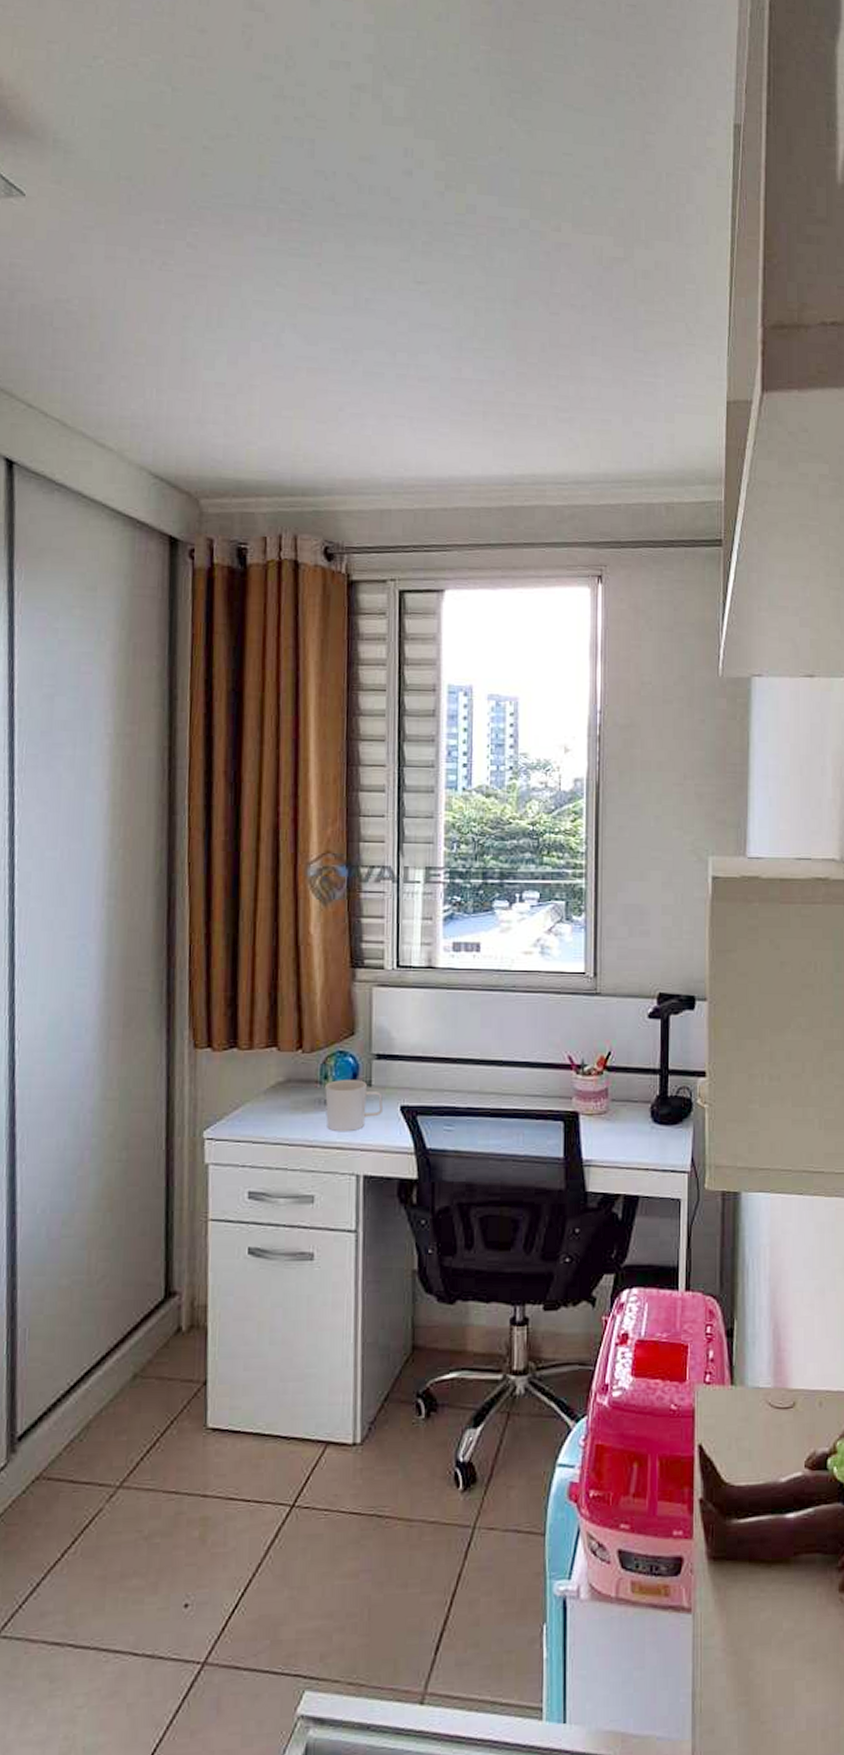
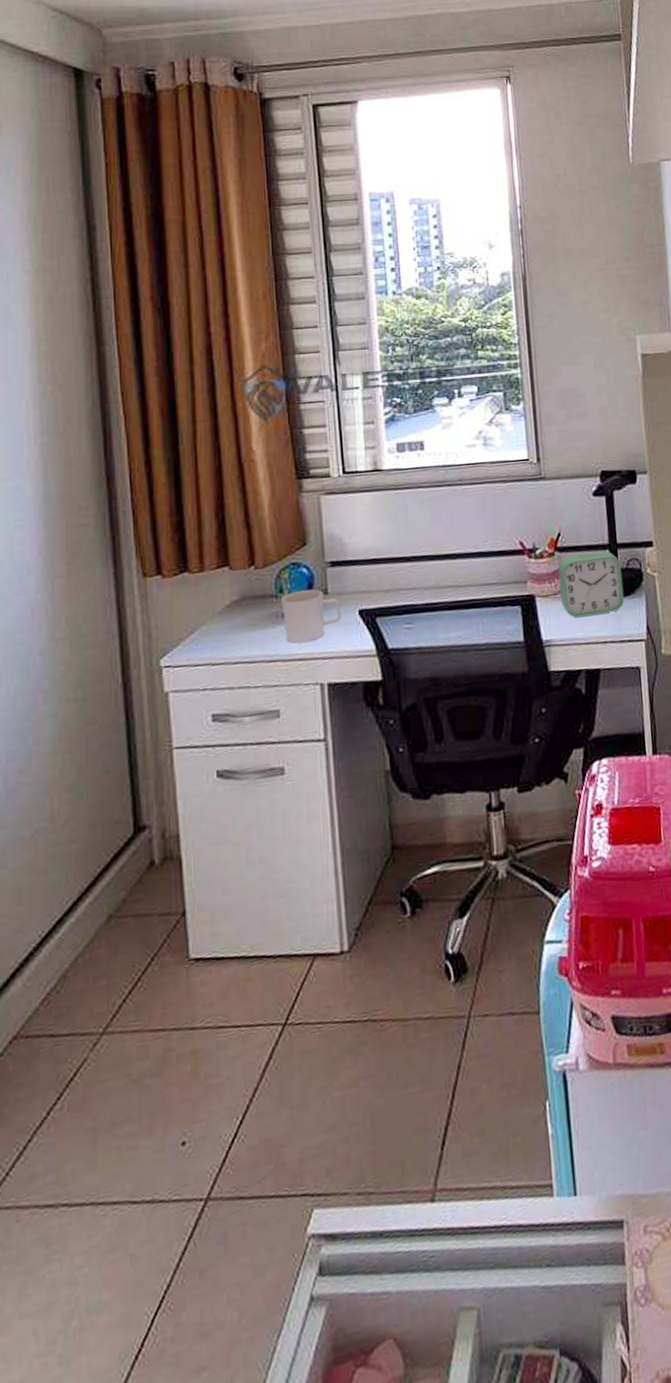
alarm clock: none [605,1075,671,1141] -> present [558,550,625,618]

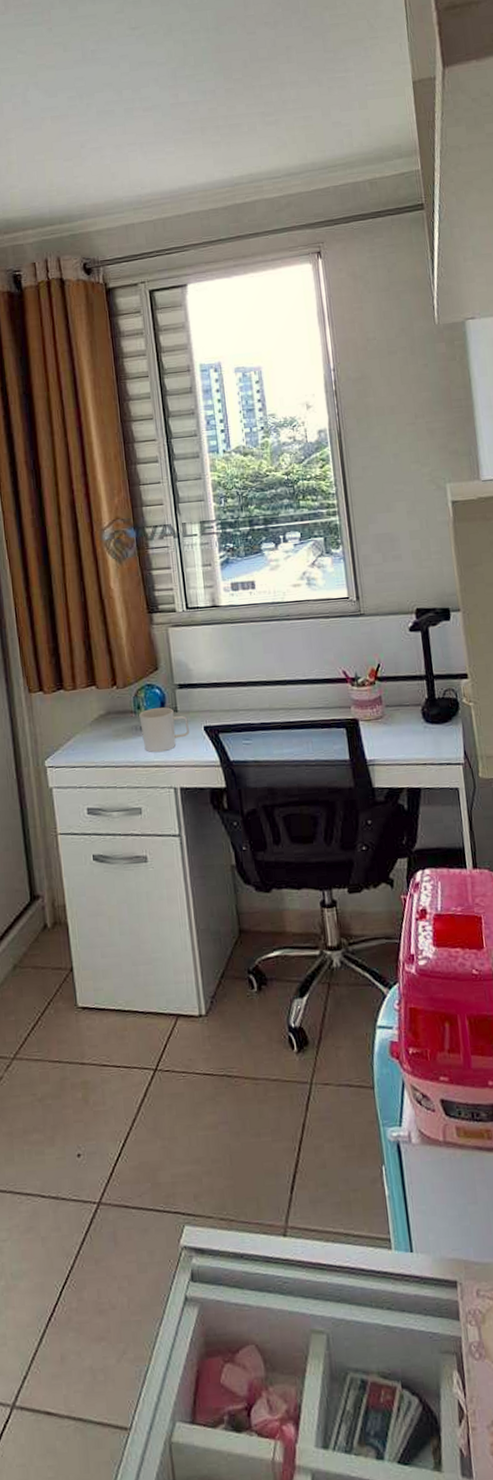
alarm clock: present [558,550,625,618] -> none [379,681,442,741]

